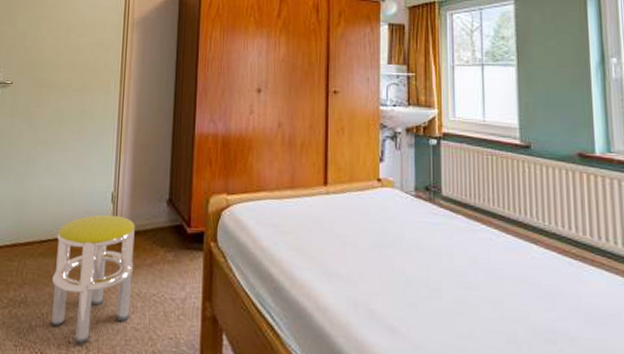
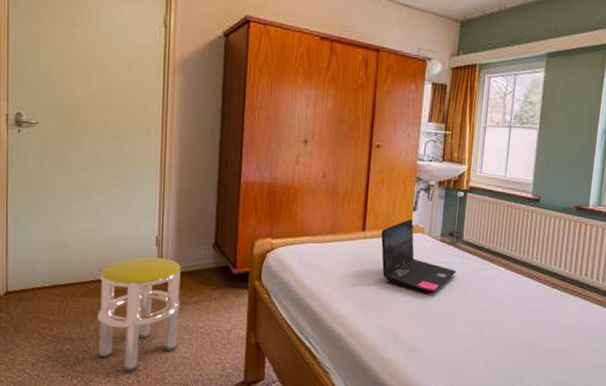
laptop: none [345,171,438,259] -> present [381,219,457,293]

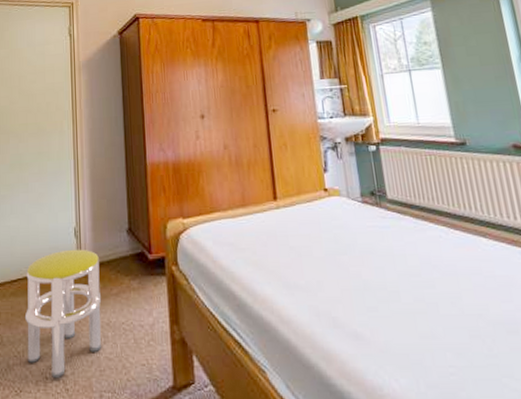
laptop: present [381,219,457,293] -> none [294,182,389,264]

